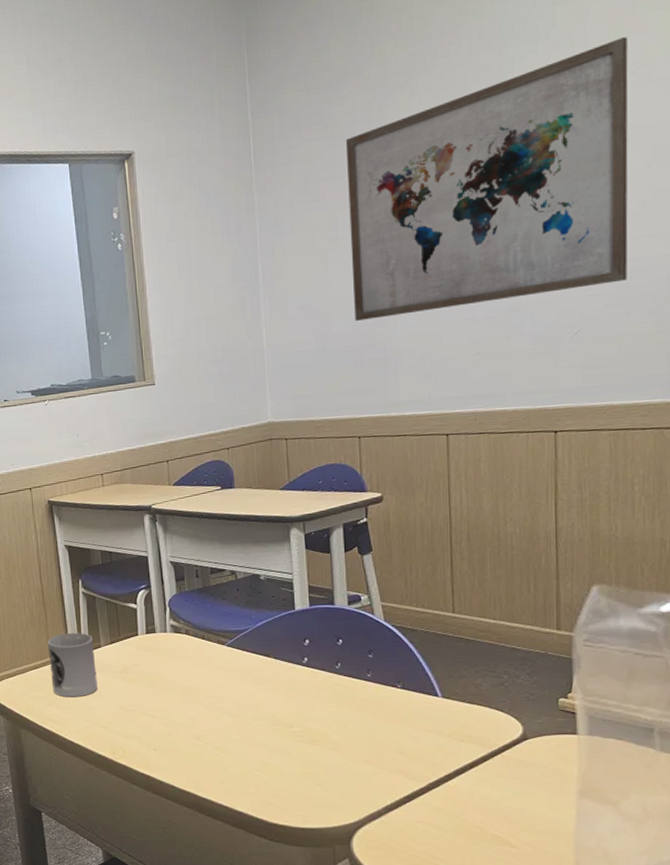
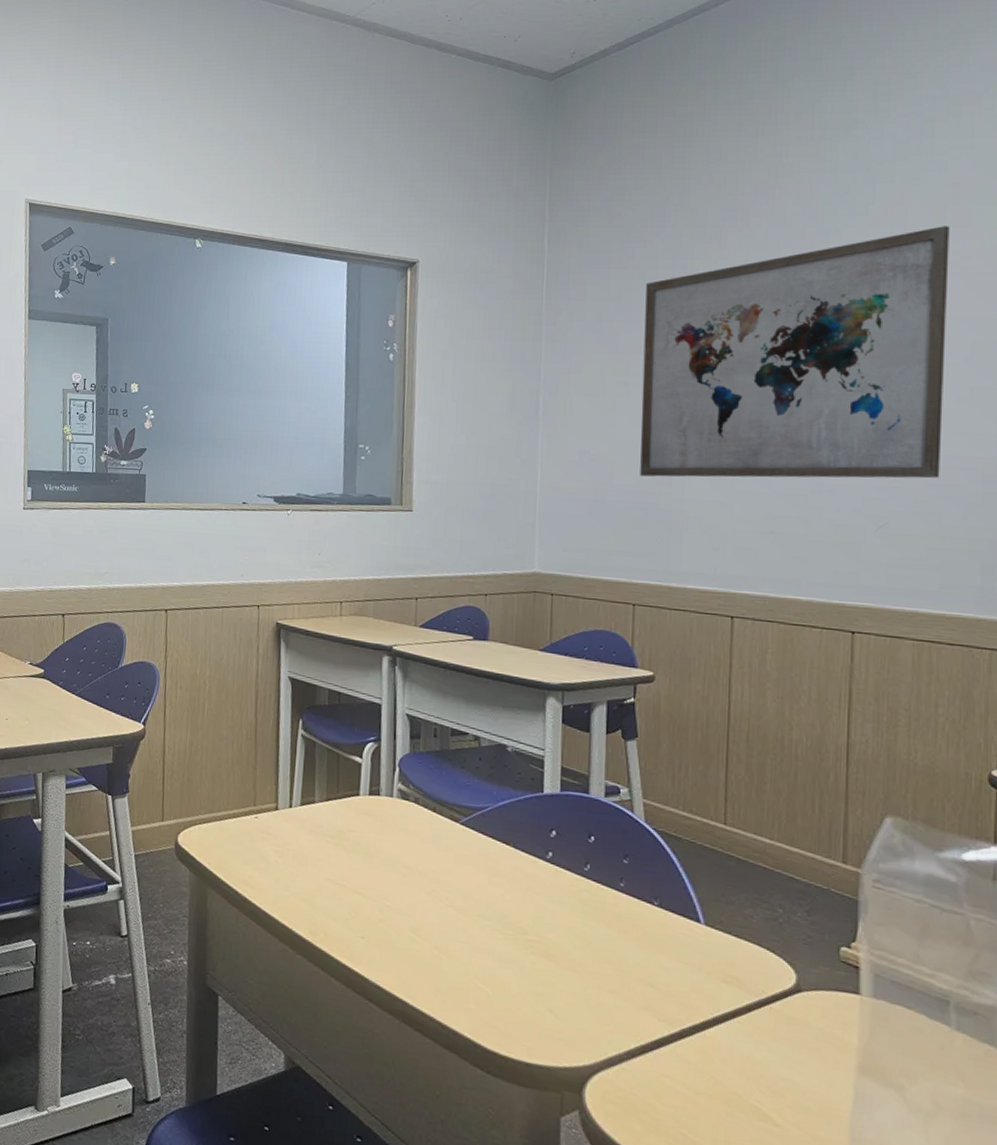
cup: present [48,632,98,698] -> none [252,780,307,860]

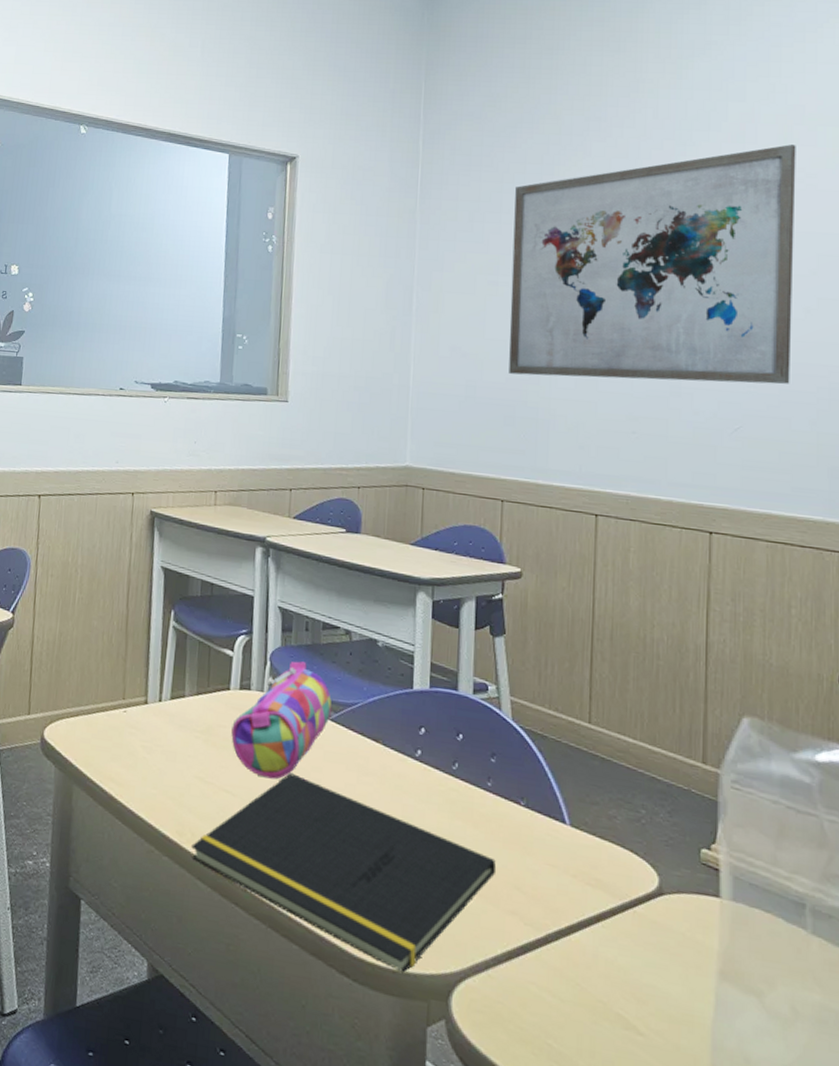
notepad: none [324,875,630,1065] -> present [191,773,497,973]
pencil case: none [361,767,462,881] -> present [231,661,332,779]

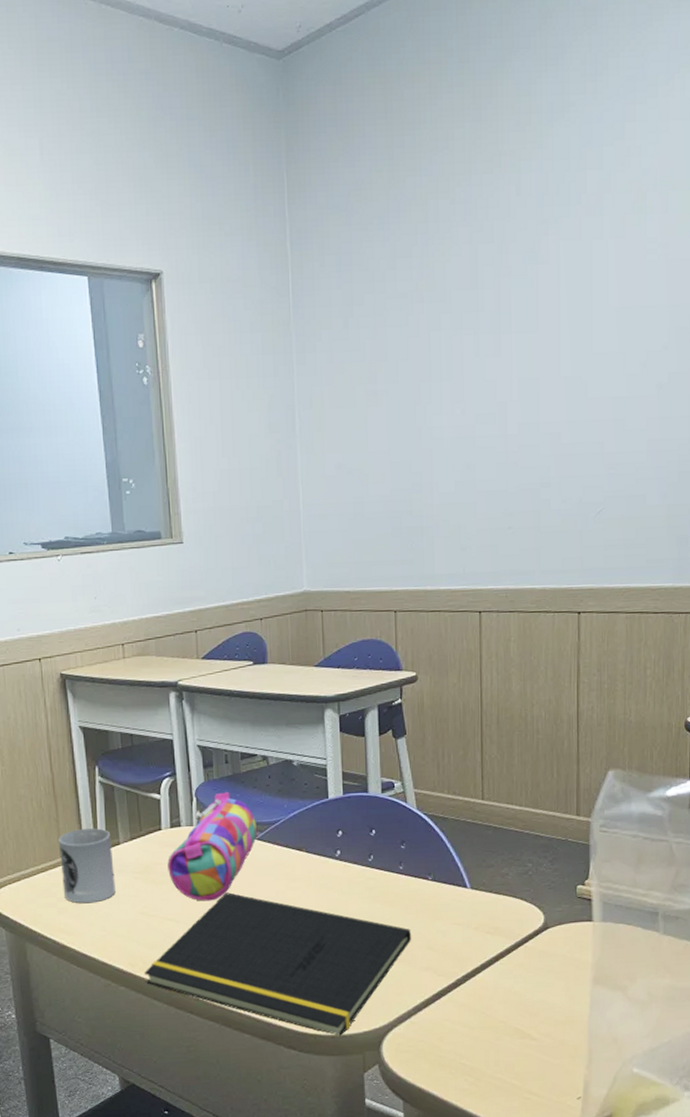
cup: none [120,672,177,756] -> present [59,828,115,904]
wall art: present [509,144,796,384] -> none [387,213,649,485]

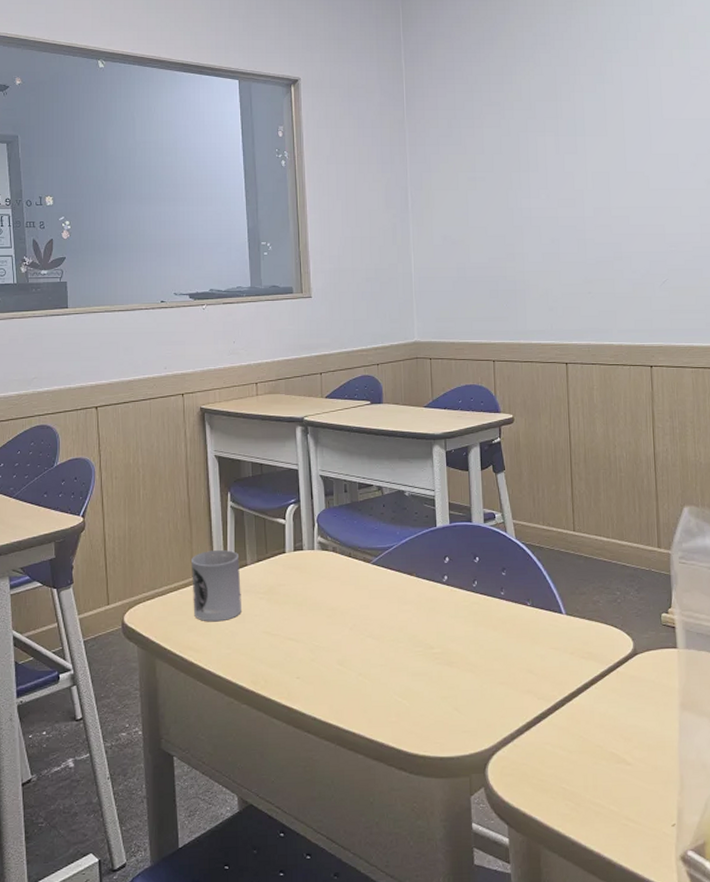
notepad: present [144,892,412,1036] -> none [265,614,514,758]
pencil case: present [167,792,258,901] -> none [290,519,373,622]

